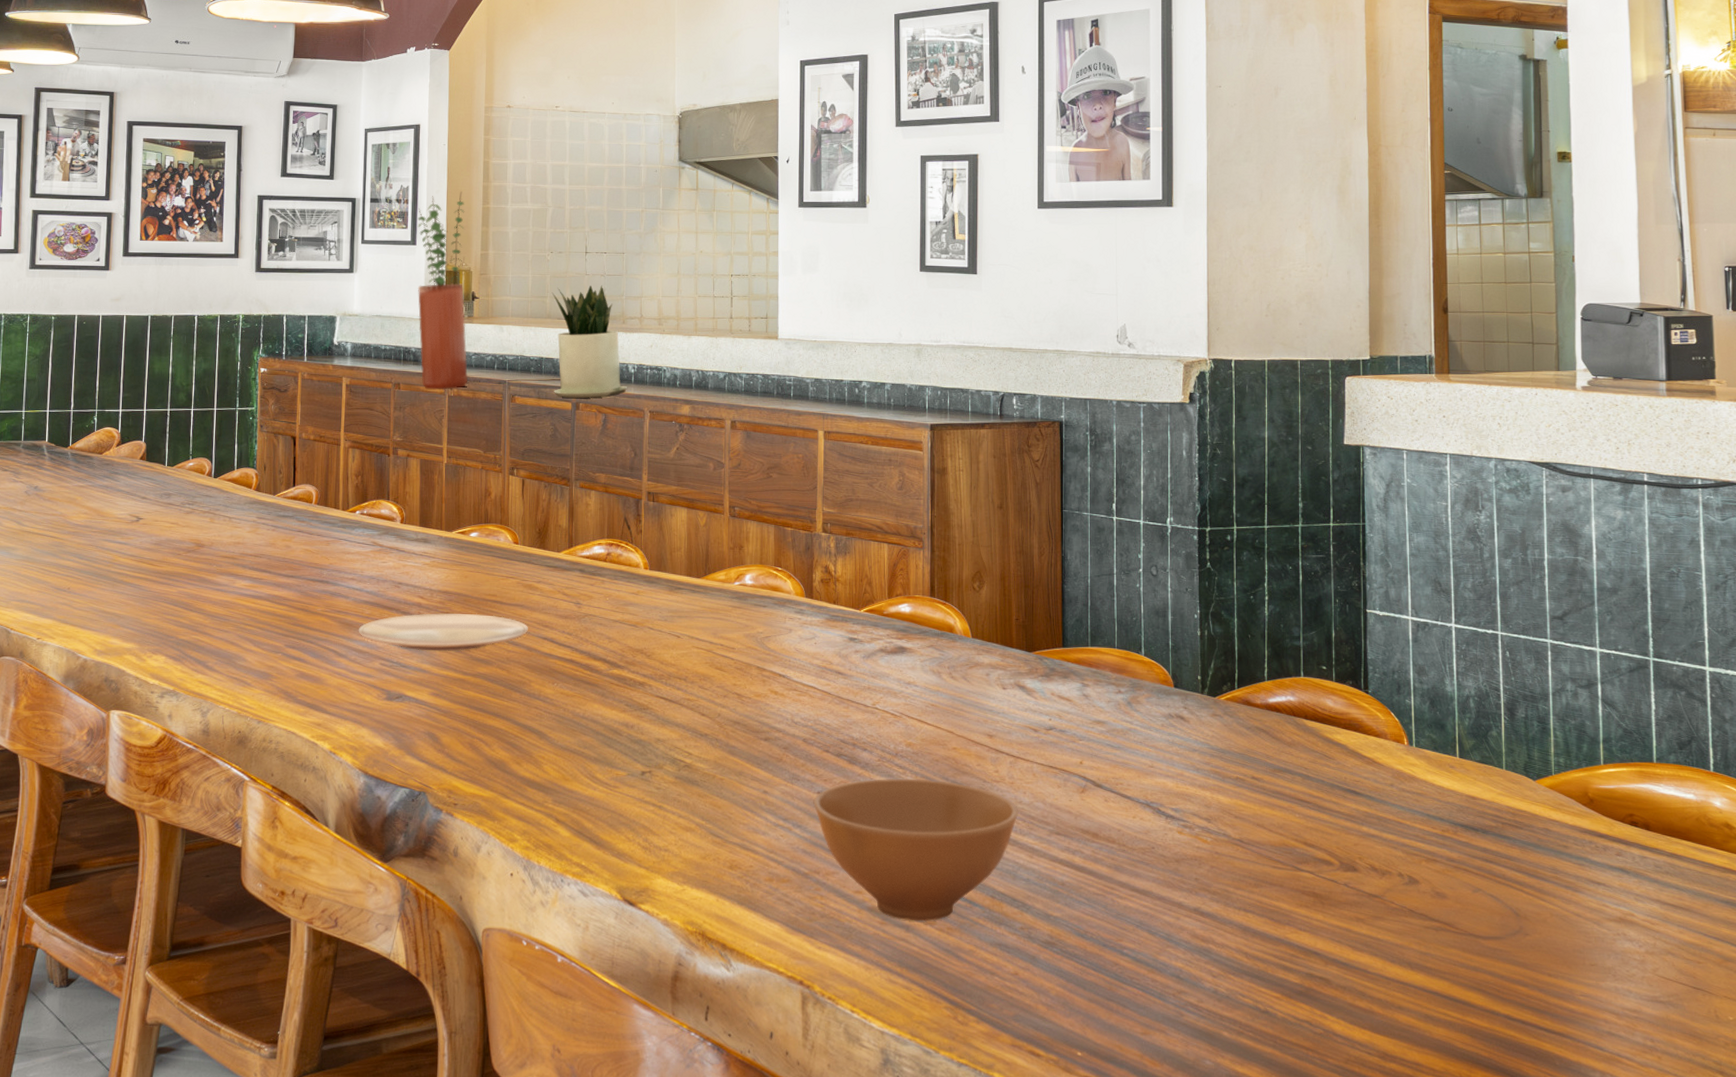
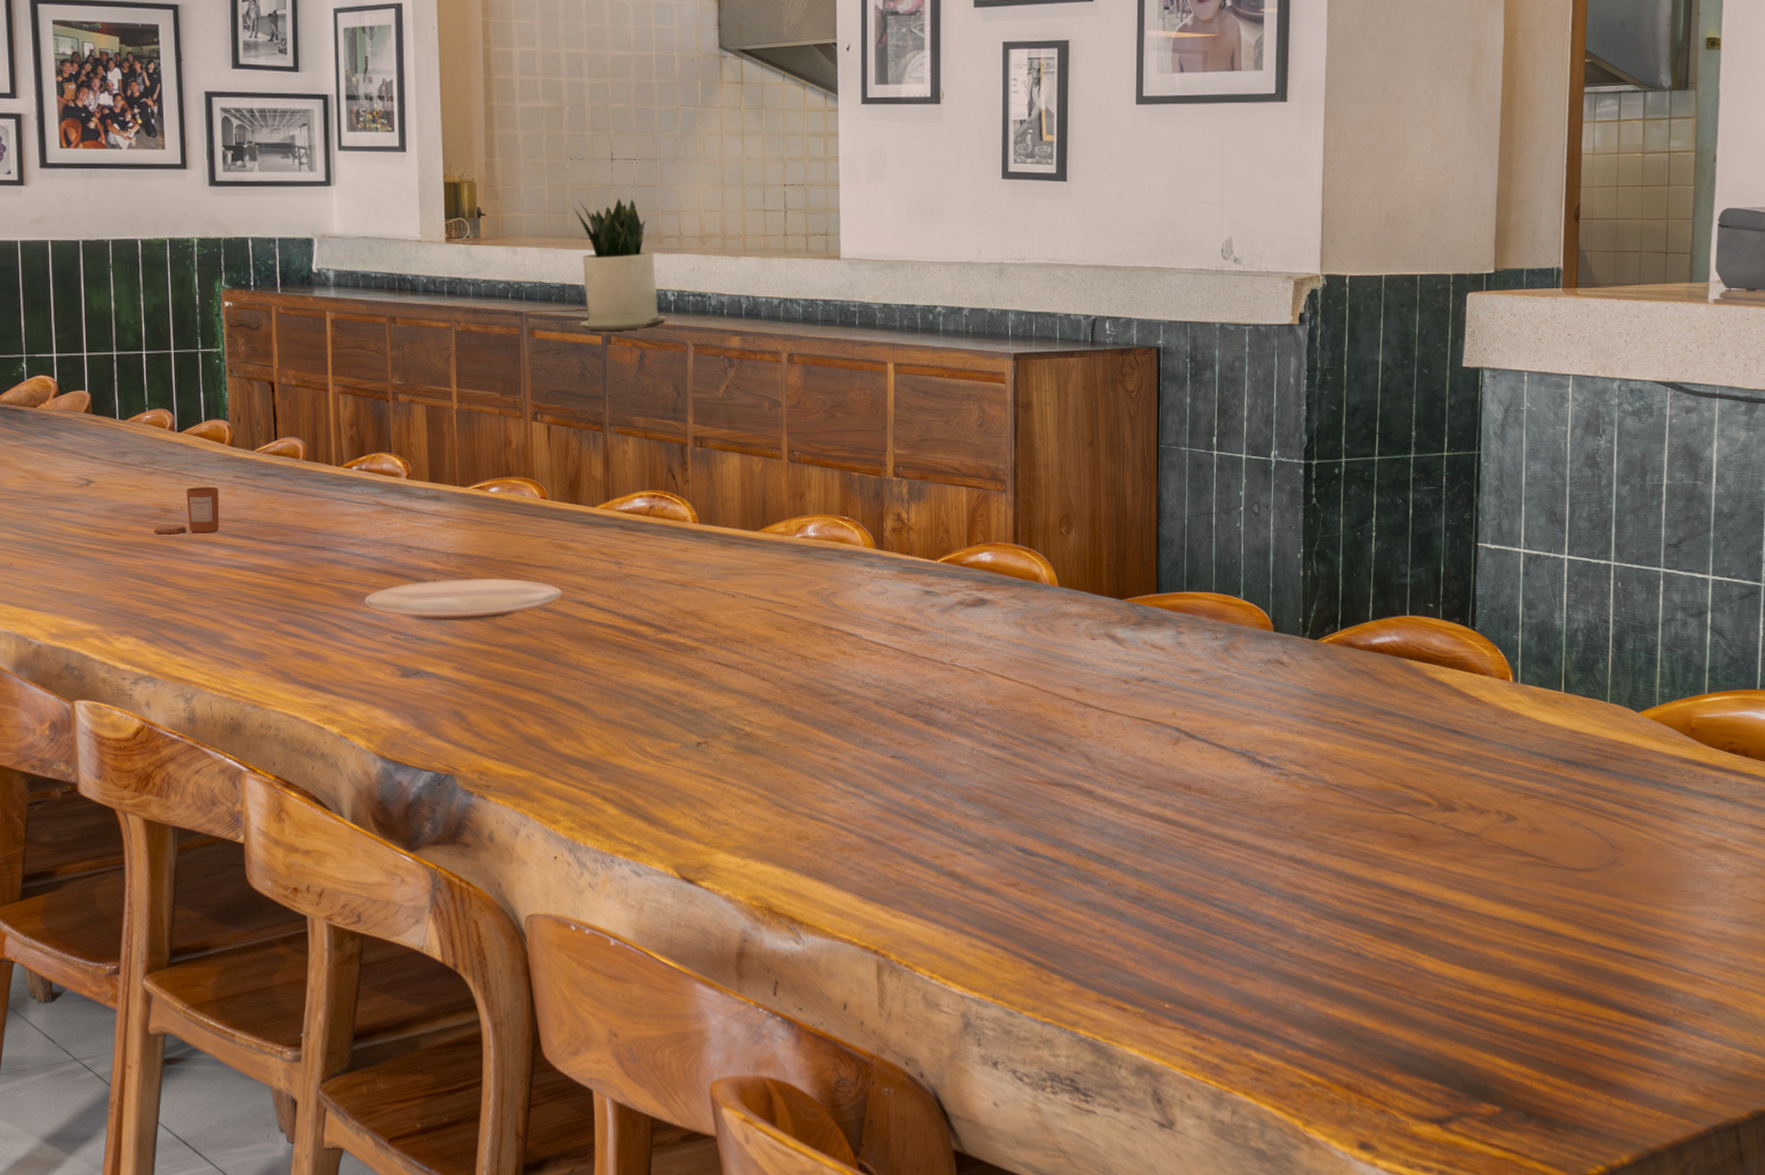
candle: none [187,525,244,566] -> present [153,486,220,535]
vase: present [417,191,468,390] -> none [406,86,477,324]
bowl: present [813,778,1019,922] -> none [887,737,1108,884]

